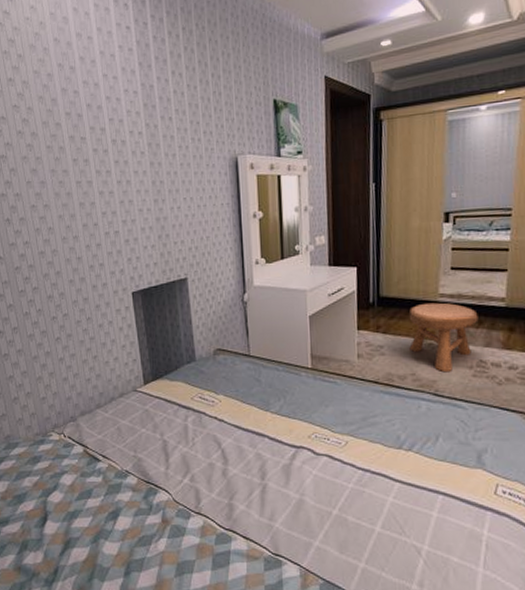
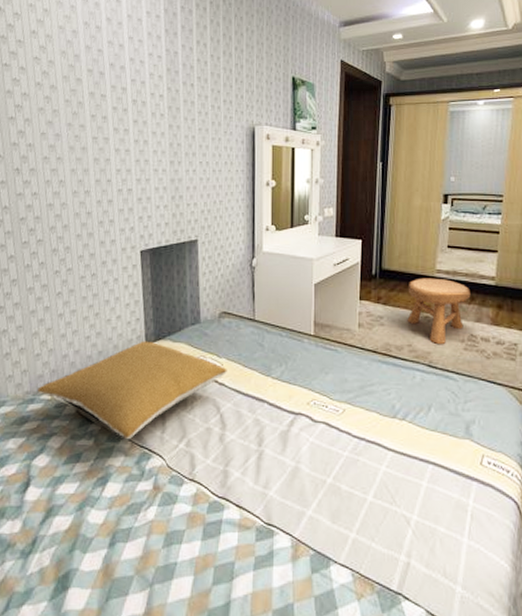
pillow: none [46,380,226,476] -> present [37,341,227,440]

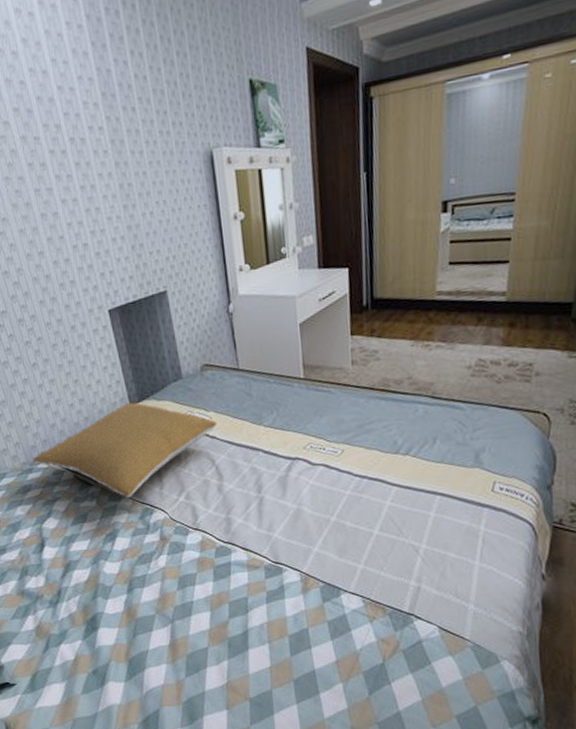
stool: present [407,278,471,344] -> none [405,301,478,373]

